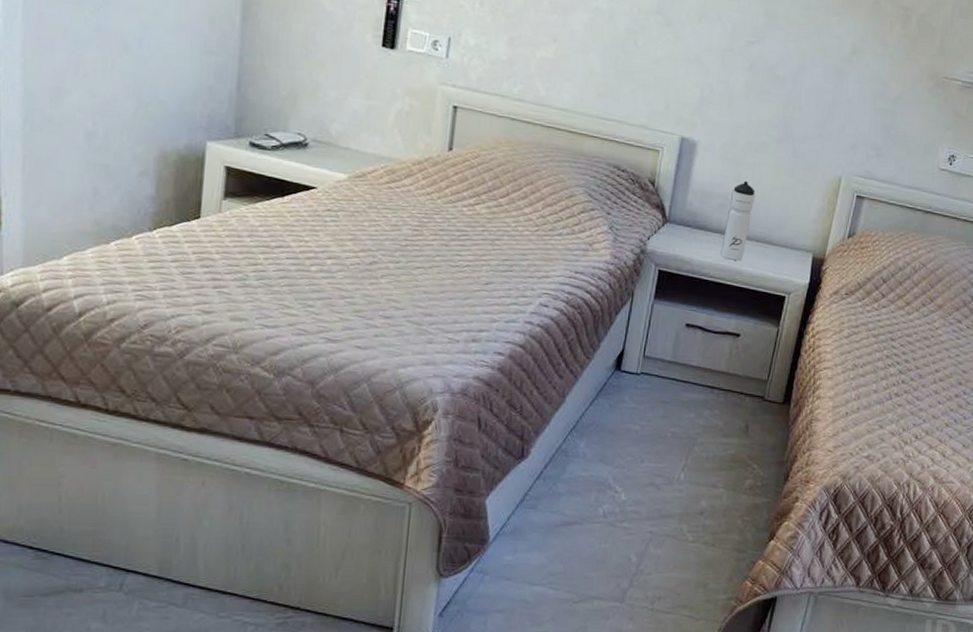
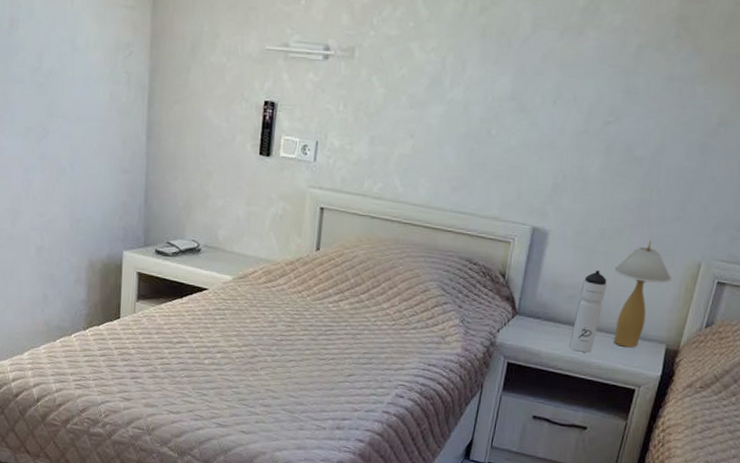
table lamp: none [760,154,816,257] -> present [611,240,672,348]

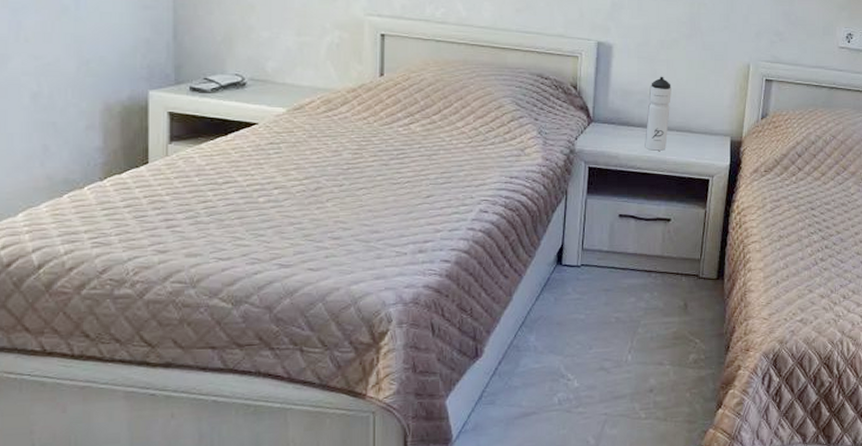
table lamp: present [611,240,672,348] -> none [675,47,727,142]

